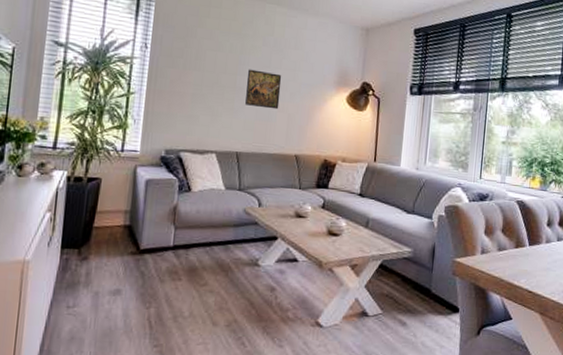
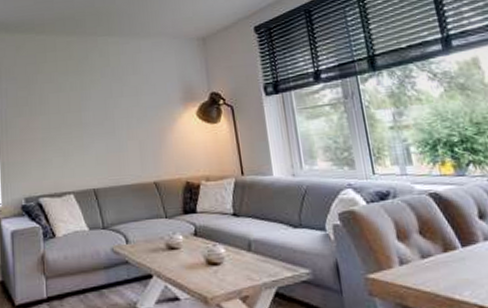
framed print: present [245,69,282,110] -> none [90,102,128,140]

